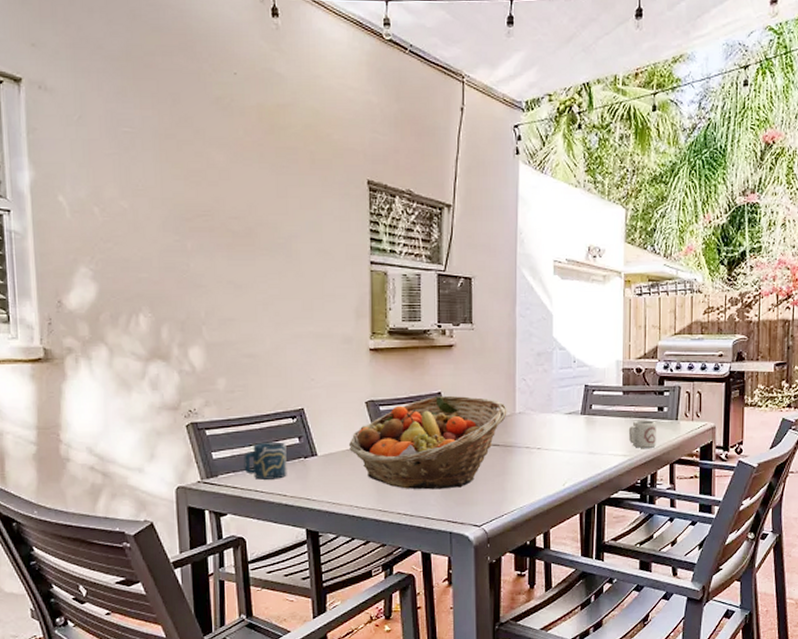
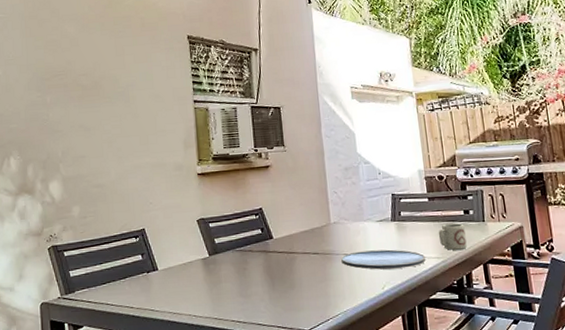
cup: present [244,441,287,480] -> none [96,259,133,294]
fruit basket: present [348,395,507,490] -> none [184,210,323,298]
plate: none [523,444,612,466] -> present [341,249,426,270]

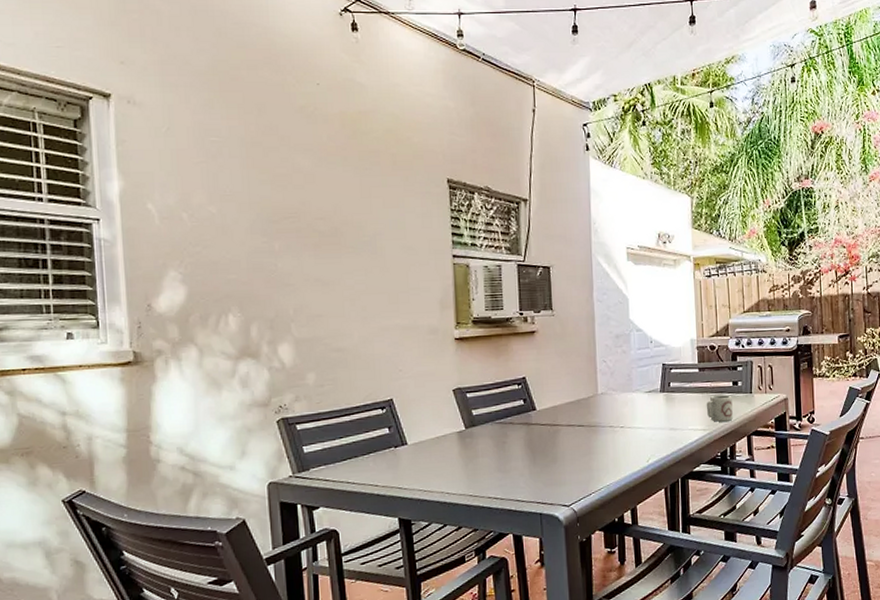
plate: present [341,249,426,270] -> none [607,421,693,443]

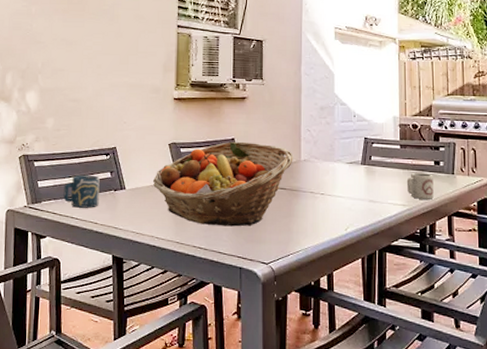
cup: none [334,432,378,471] -> present [63,174,100,208]
fruit basket: none [437,379,590,473] -> present [152,141,293,227]

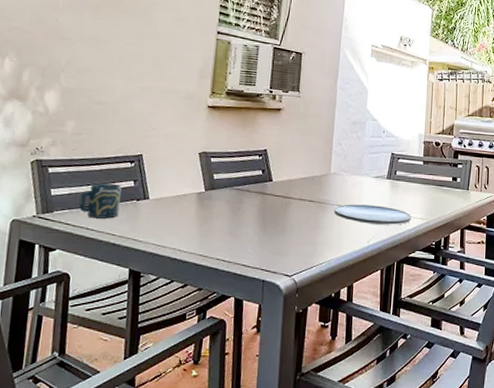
fruit basket: present [152,141,293,227] -> none [178,152,324,239]
plate: none [308,191,392,212] -> present [334,204,412,225]
cup: present [406,173,434,199] -> none [426,188,451,213]

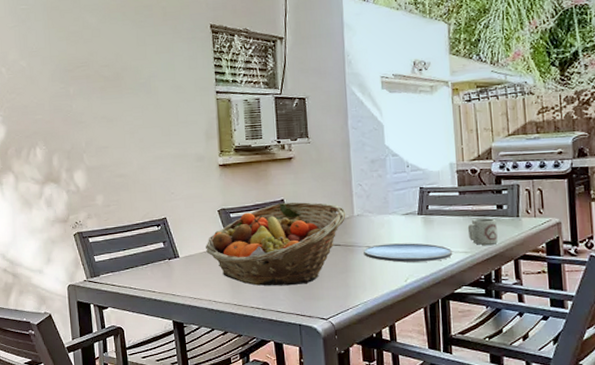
cup: present [79,182,122,219] -> none [119,246,155,278]
fruit basket: none [178,152,324,239] -> present [205,201,346,286]
cup: none [426,188,451,213] -> present [467,218,498,245]

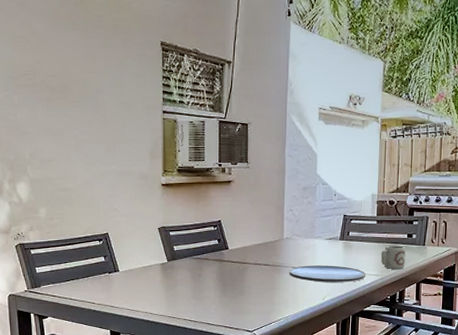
fruit basket: present [205,201,346,286] -> none [144,223,276,301]

